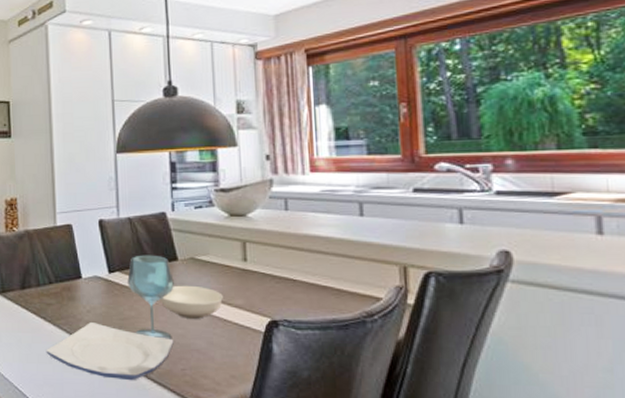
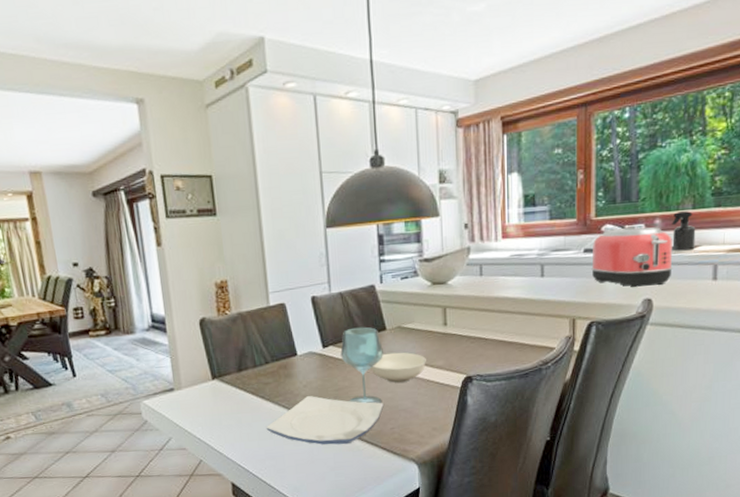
toaster: none [424,167,536,235] -> present [591,227,673,287]
spray bottle: none [529,152,567,202] -> present [672,211,696,255]

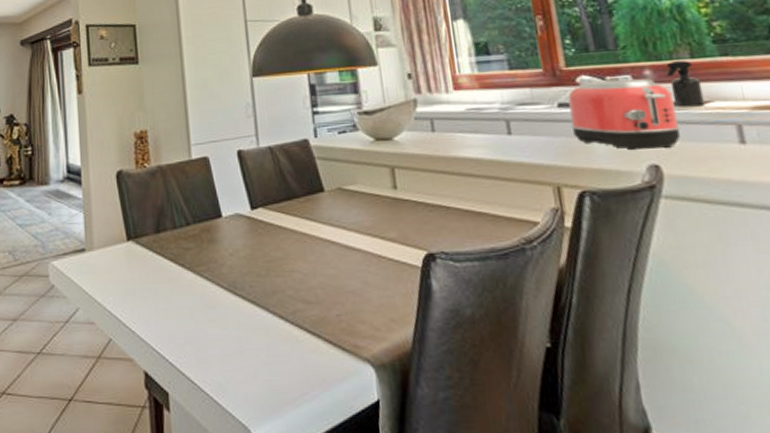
plate: present [266,396,384,445] -> none [186,267,326,333]
wine glass: present [340,326,383,404] -> none [271,186,324,282]
bowl: present [370,352,426,383] -> none [307,219,376,257]

